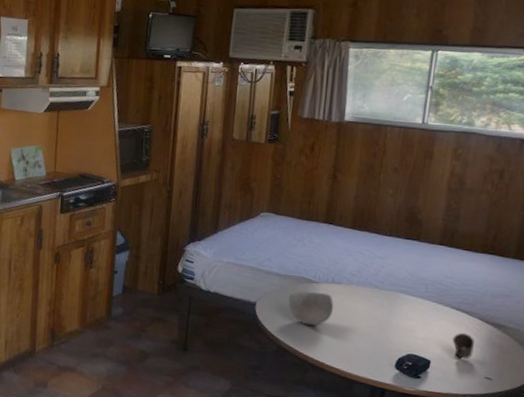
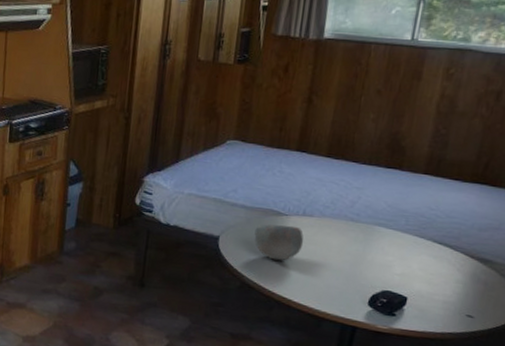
mug: present [452,332,474,360] -> none [432,268,457,297]

